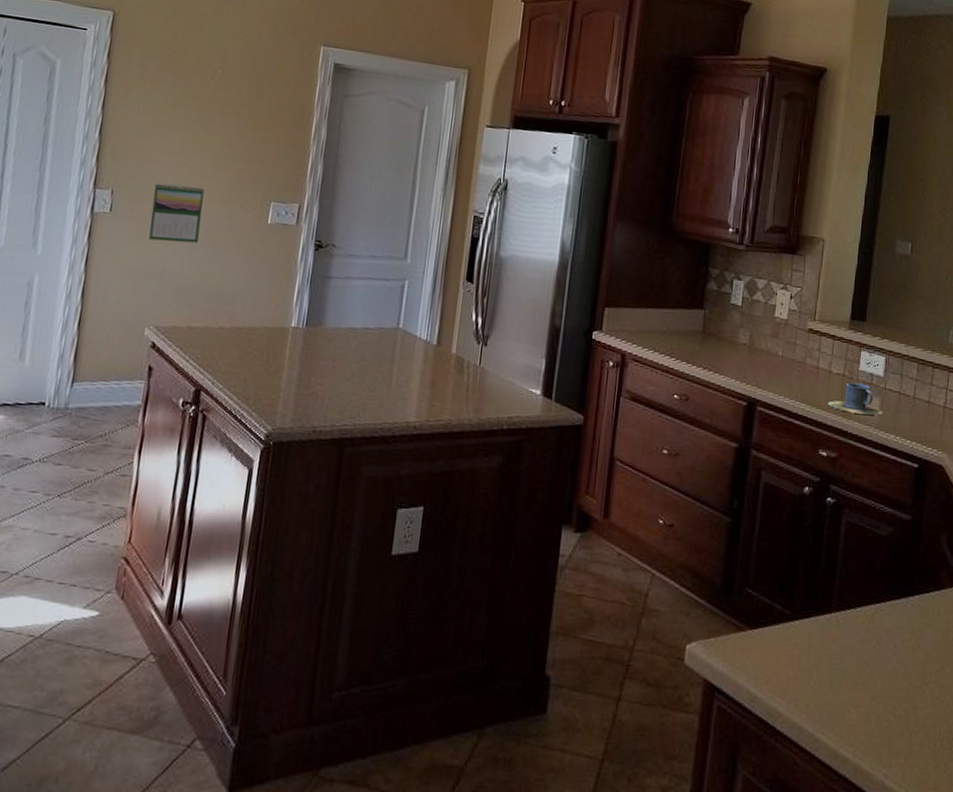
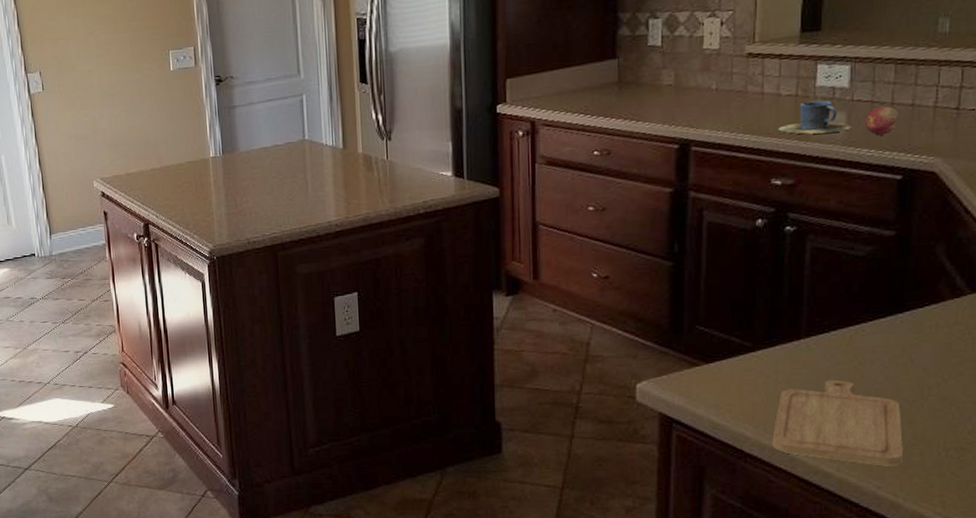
calendar: present [149,182,204,244] -> none [71,52,117,107]
chopping board: none [800,657,908,754] -> present [772,379,903,466]
fruit: none [893,398,918,425] -> present [864,106,898,136]

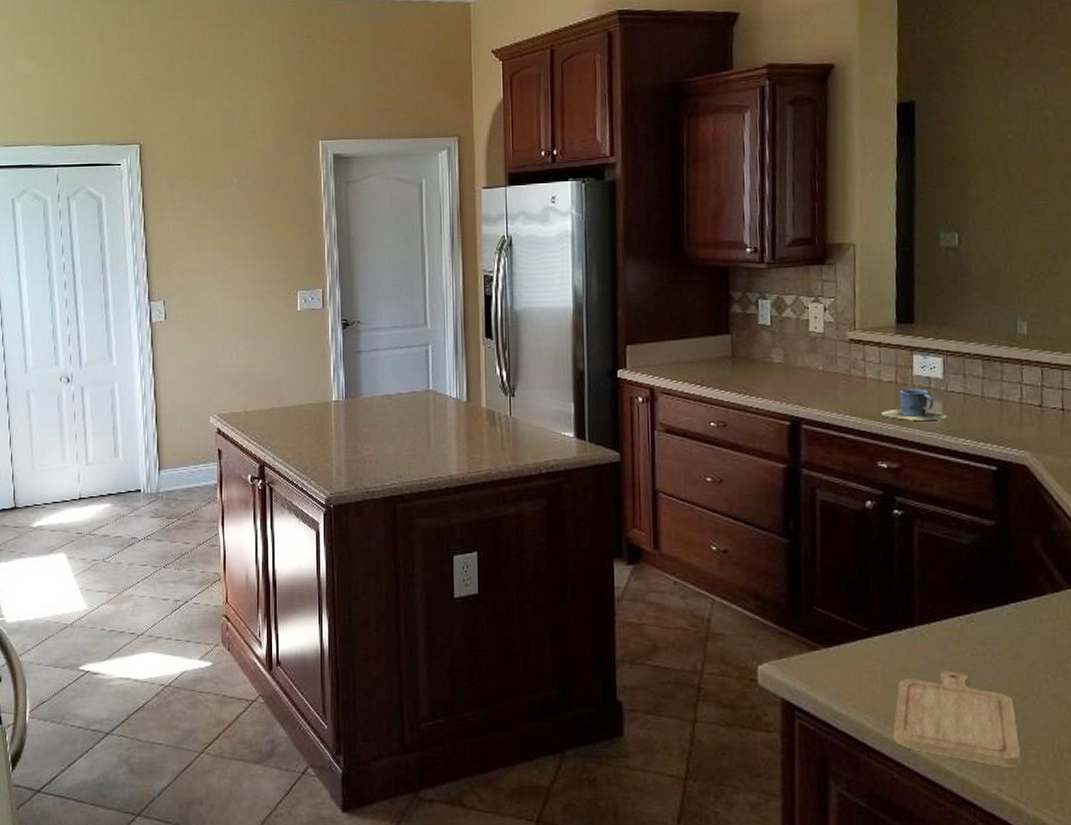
fruit: present [864,106,898,136] -> none [958,399,989,426]

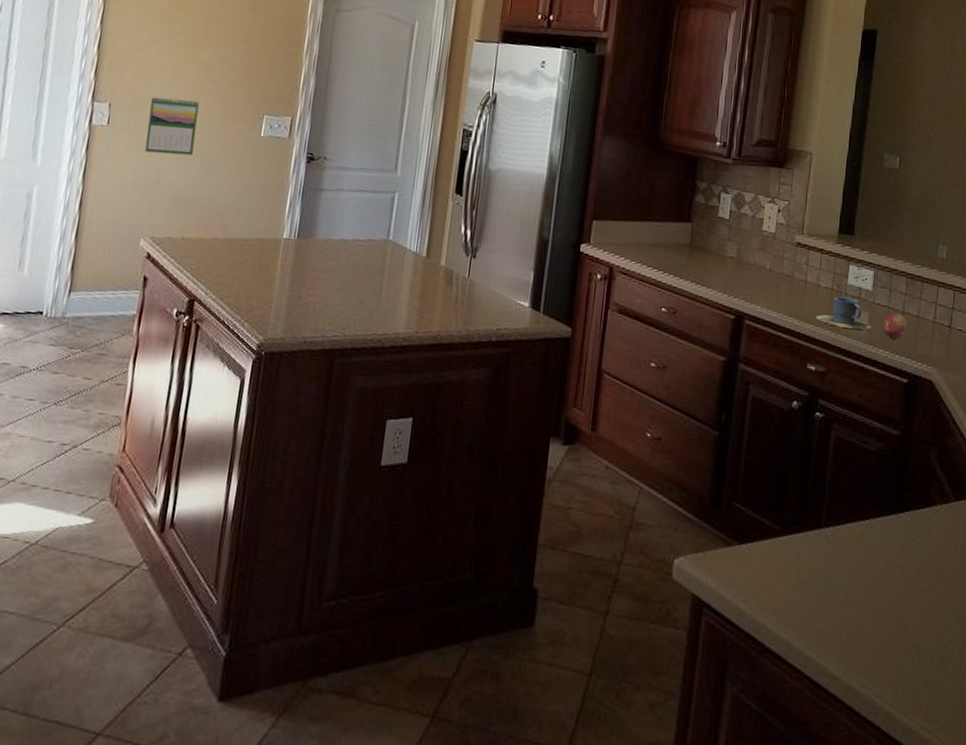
calendar: none [197,286,241,339] -> present [145,96,199,156]
chopping board: present [893,671,1020,767] -> none [789,574,899,673]
fruit: none [958,399,989,426] -> present [881,313,907,340]

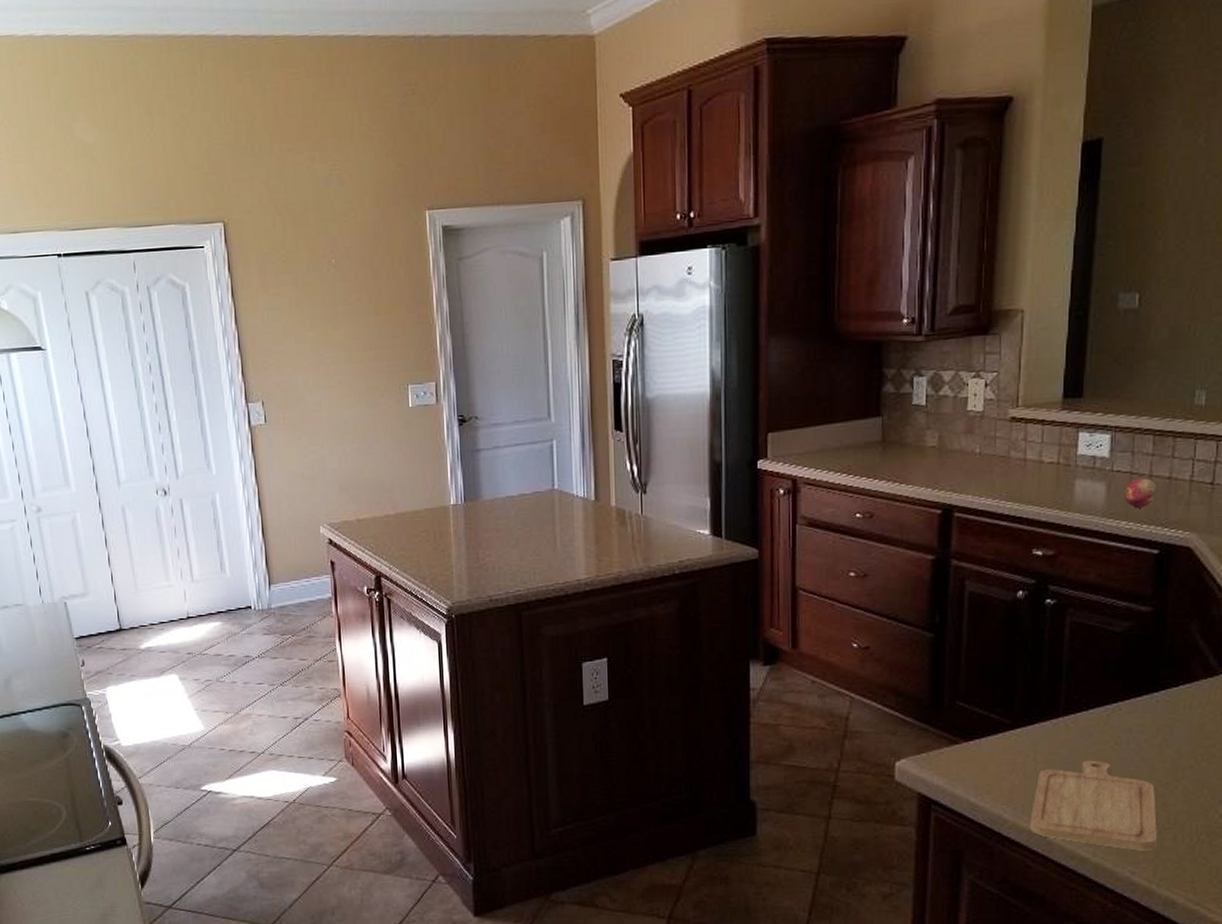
calendar: present [145,96,199,156] -> none [298,383,349,443]
chopping board: none [789,574,899,673] -> present [1029,760,1157,851]
cup: present [815,296,872,330] -> none [1039,469,1111,504]

